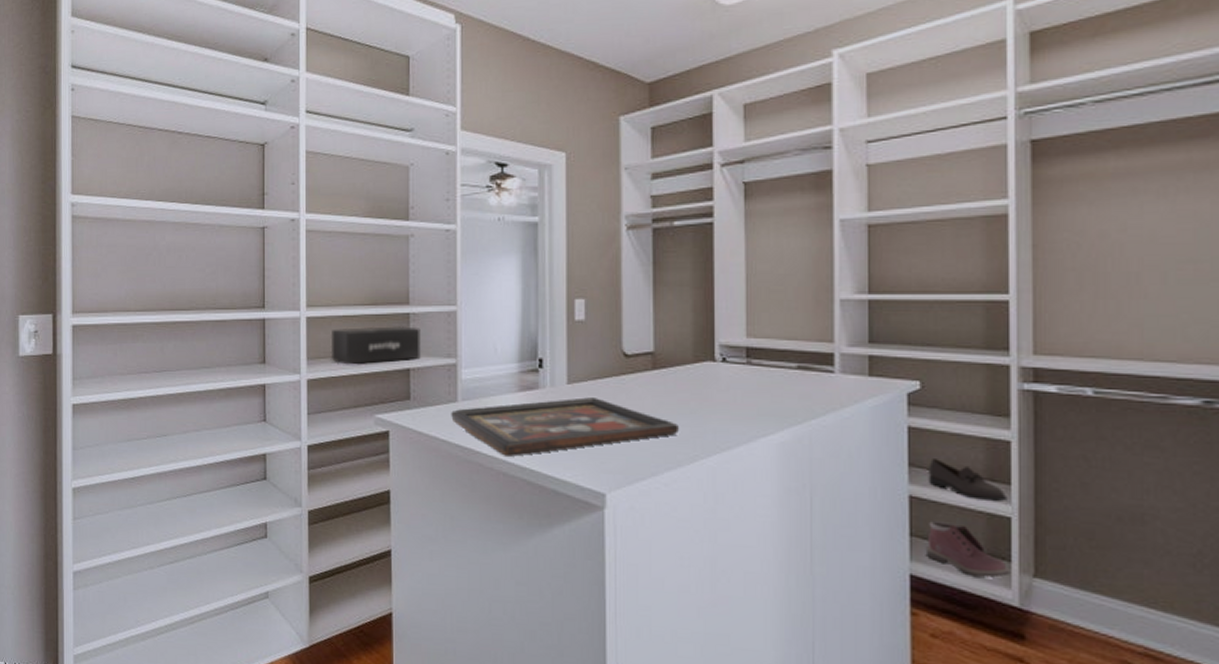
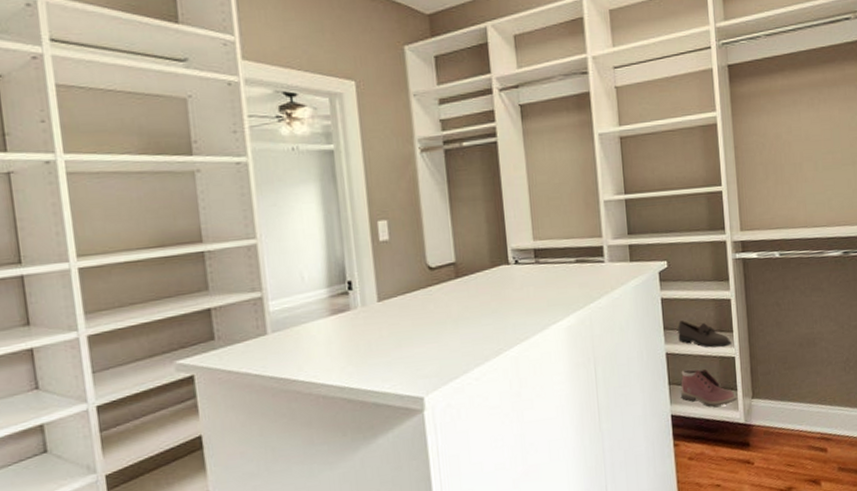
box: present [330,326,421,365] -> none [111,264,222,314]
decorative tray: present [451,397,679,457] -> none [261,311,484,380]

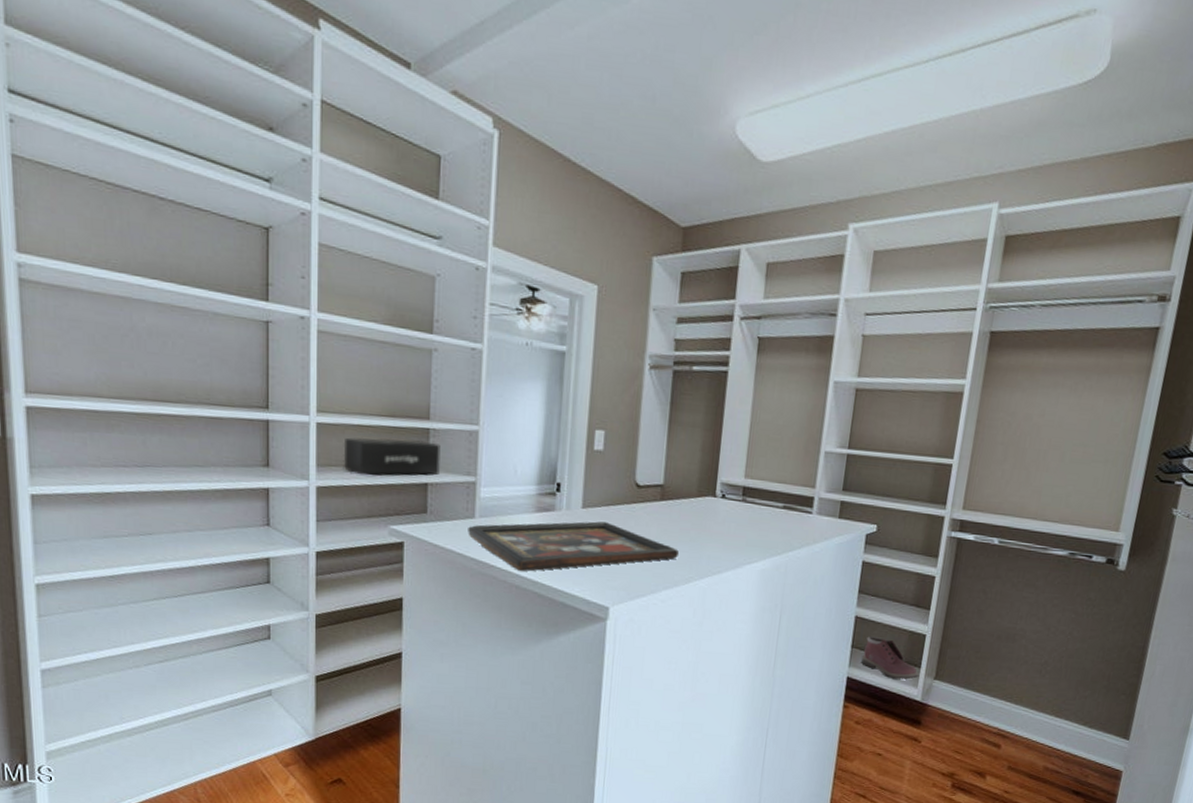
box: none [111,264,222,314] -> present [343,437,441,476]
decorative tray: none [261,311,484,380] -> present [468,521,679,572]
loafer: present [677,321,732,348] -> none [871,588,926,622]

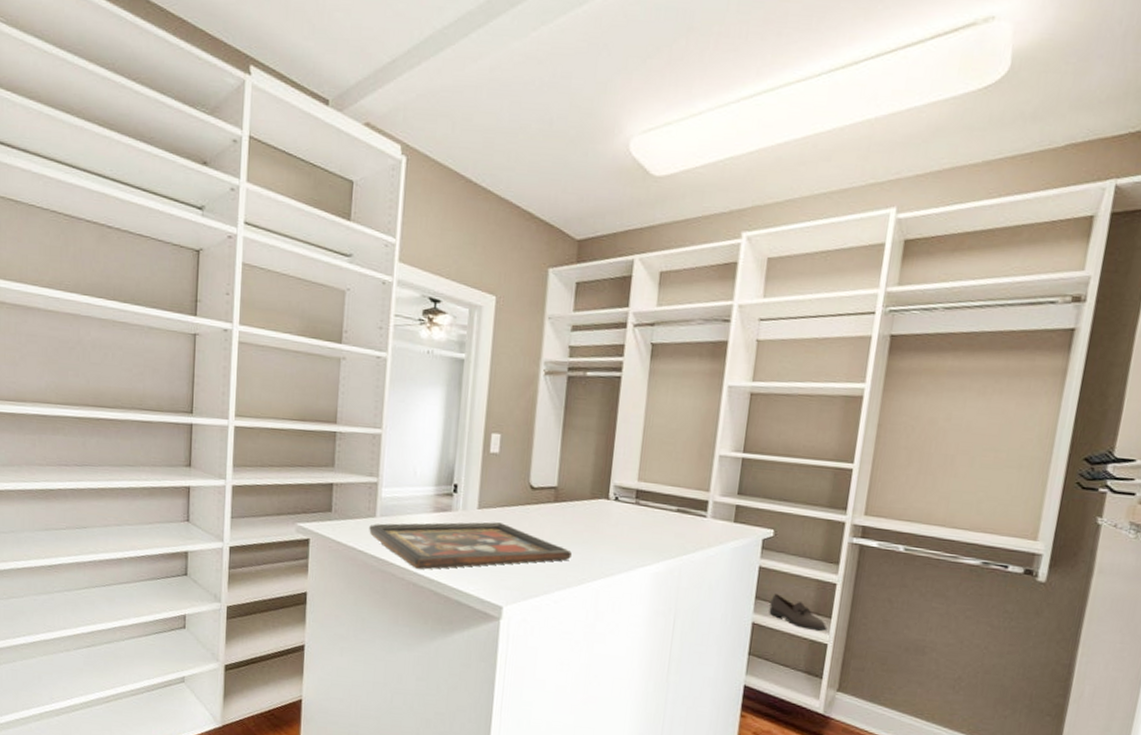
box: present [343,437,441,476] -> none [256,440,346,476]
boot: present [861,636,920,680] -> none [759,644,821,691]
loafer: none [871,588,926,622] -> present [769,594,827,631]

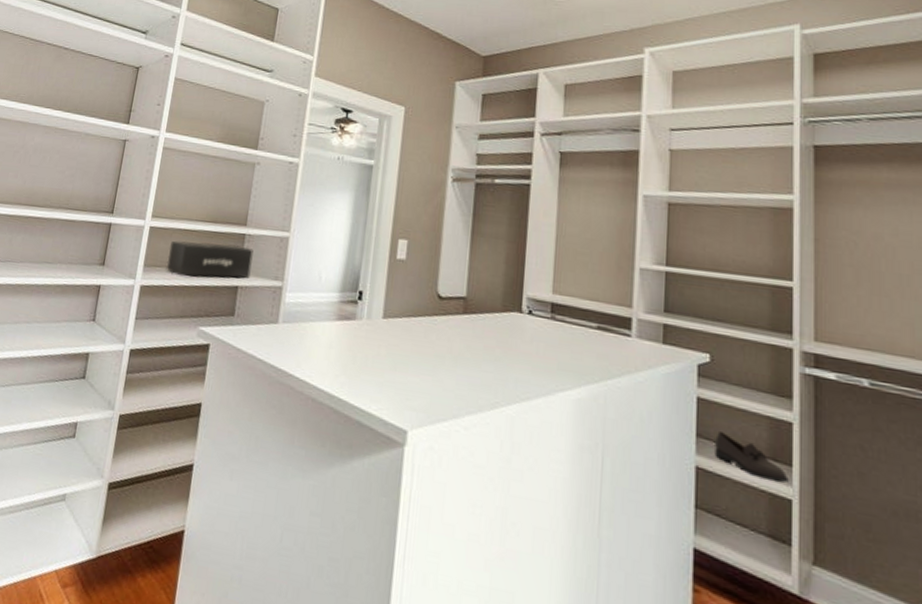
box: none [256,440,346,476] -> present [166,240,254,279]
decorative tray: present [369,522,572,570] -> none [270,330,483,384]

